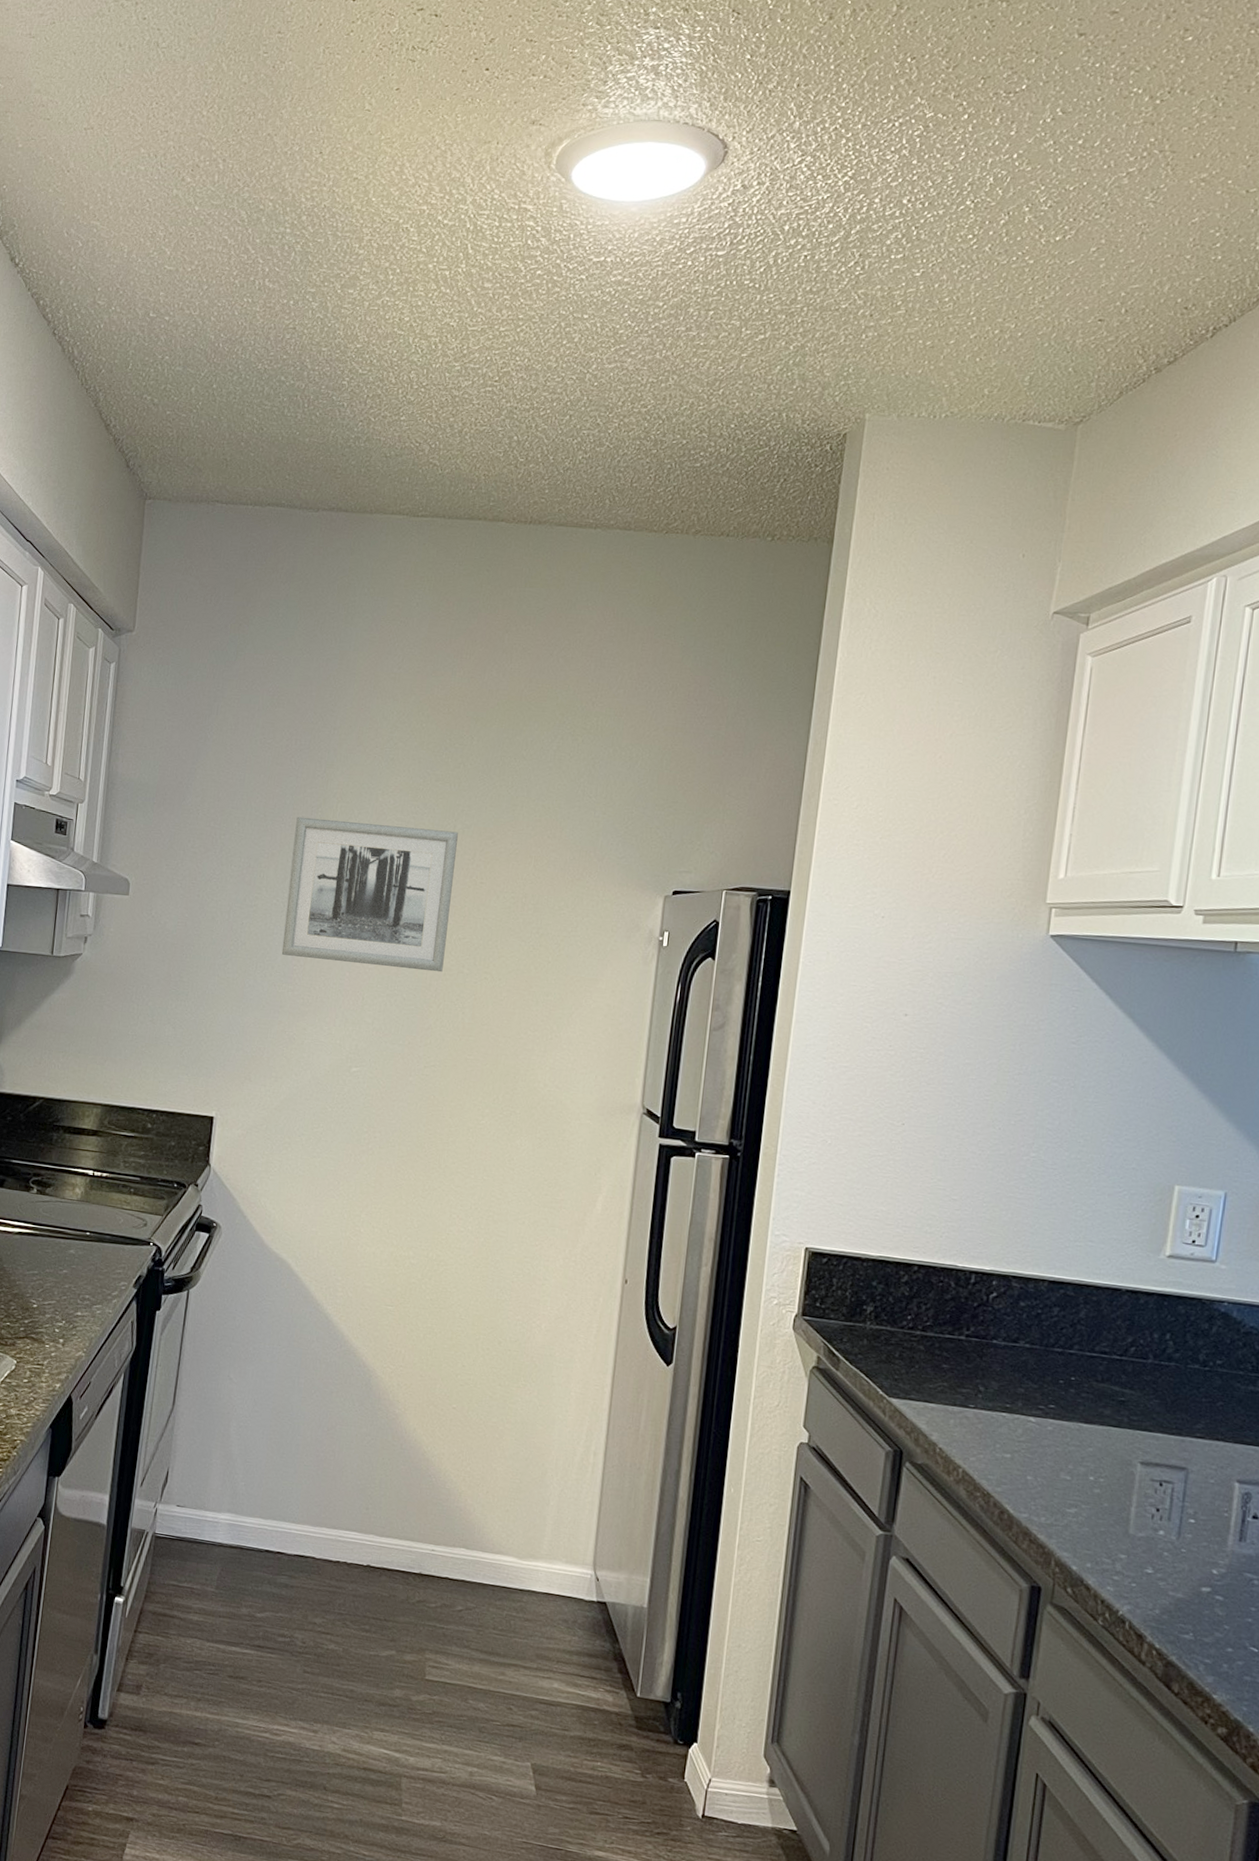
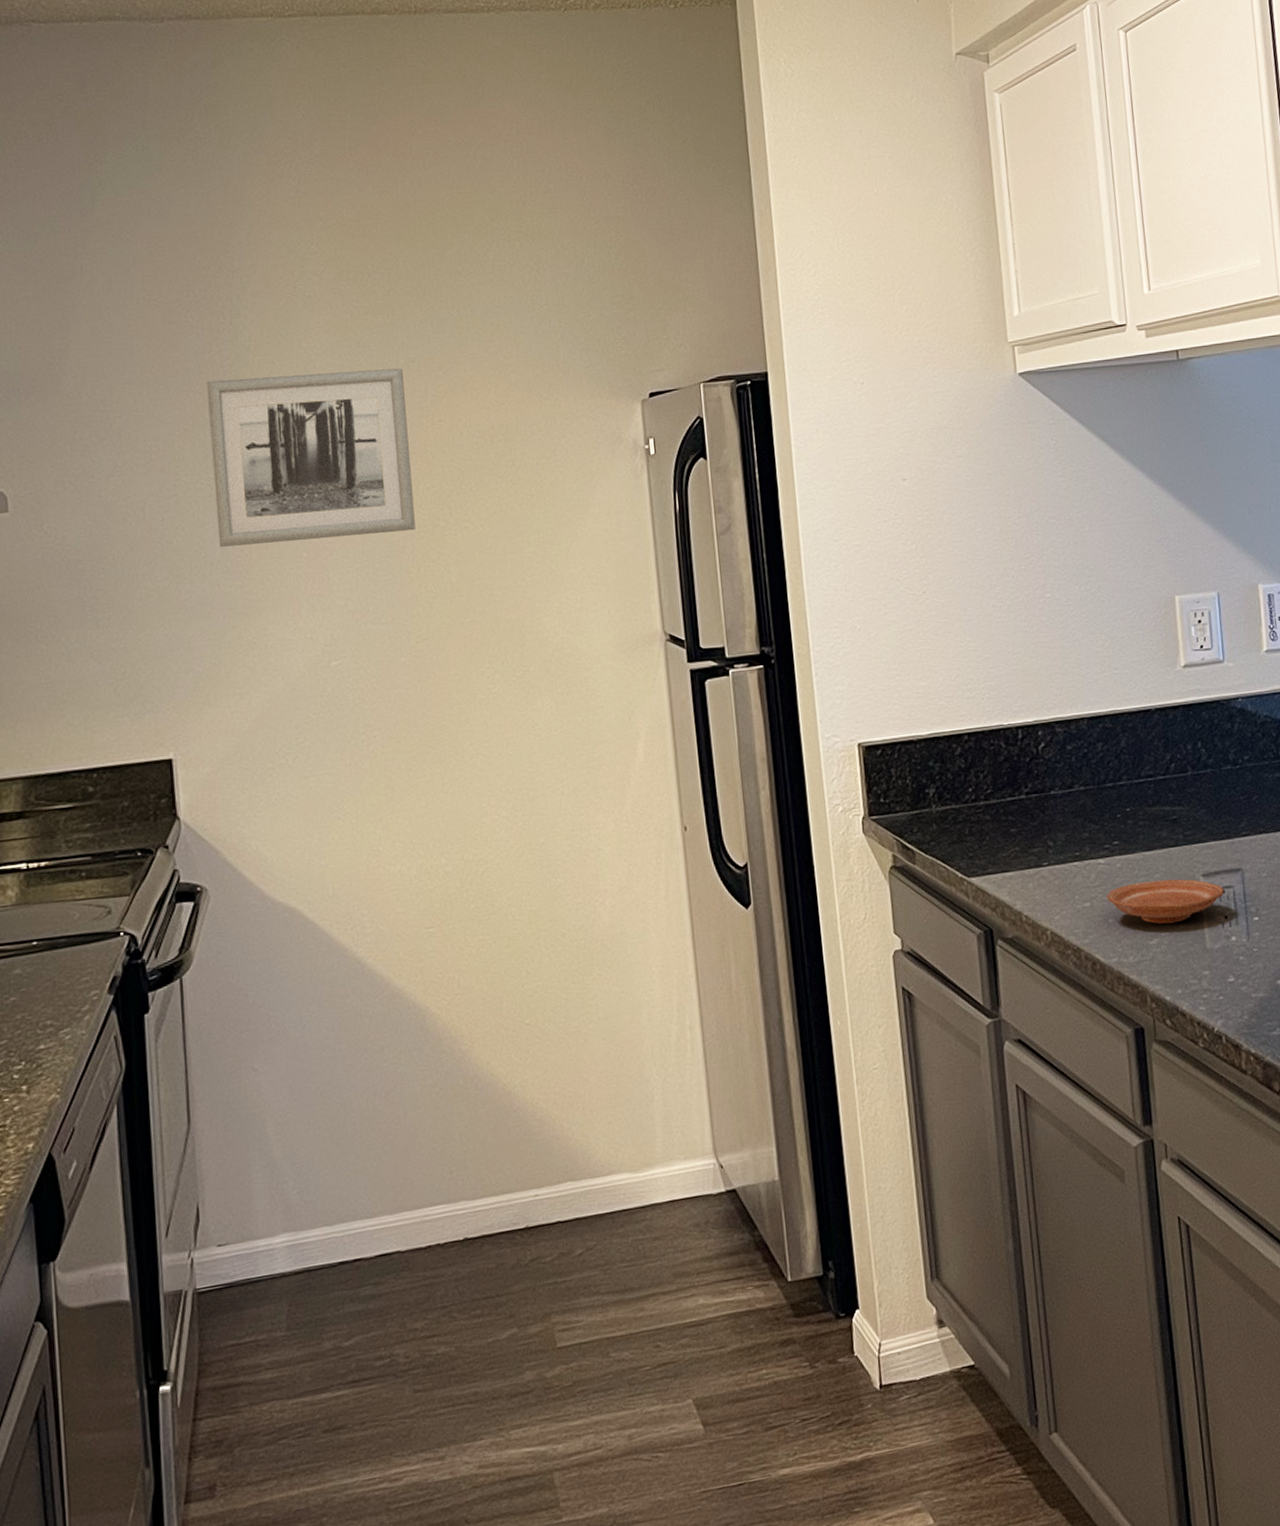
plate: none [1030,1448,1162,1500] -> present [1106,879,1225,924]

